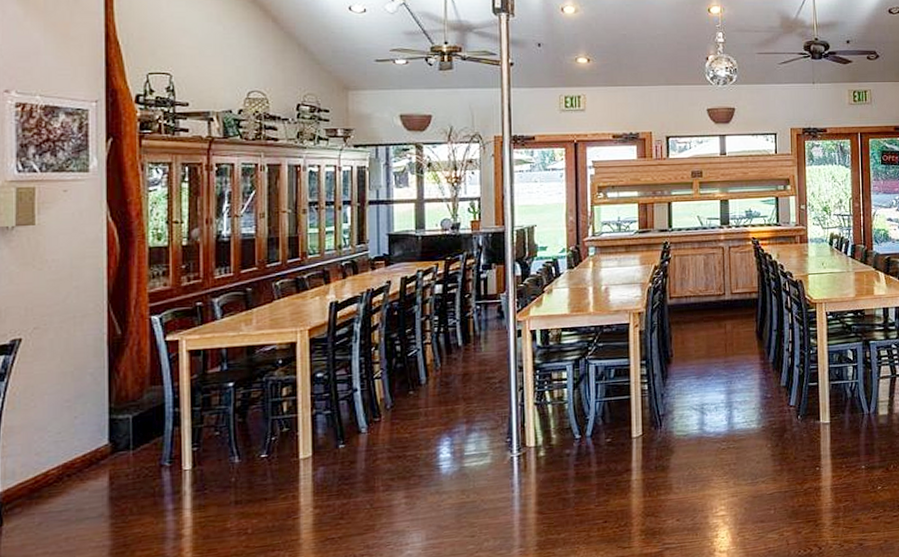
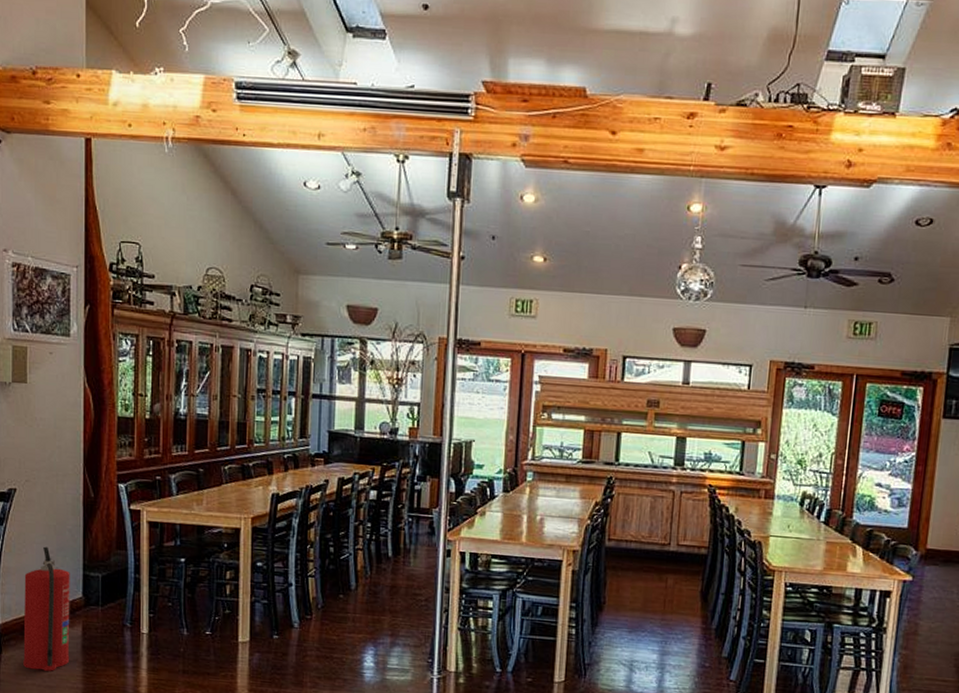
fire extinguisher: none [32,396,94,537] -> present [23,546,70,672]

